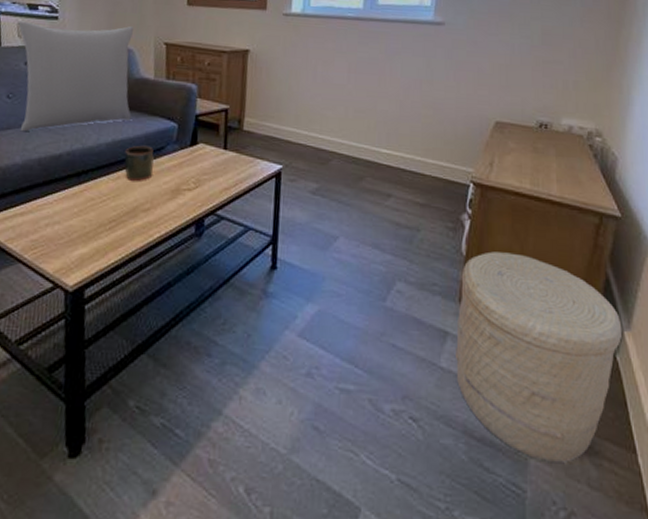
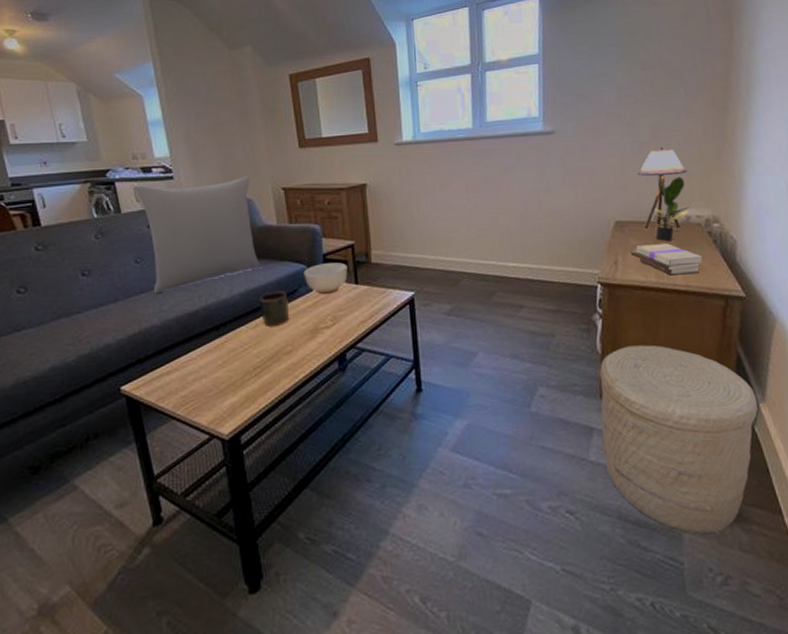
bowl: none [173,123,219,156] -> present [303,262,348,295]
books: none [508,149,581,186] -> present [631,243,703,276]
table lamp: none [523,53,575,140] -> present [637,147,687,231]
potted plant: none [534,80,574,149] -> present [654,175,691,241]

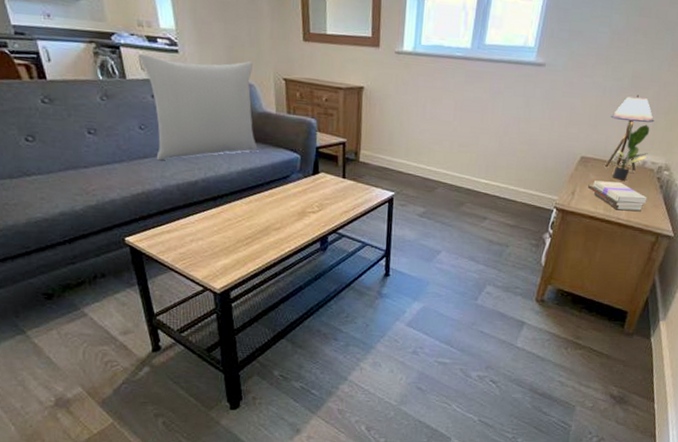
mug: present [259,290,290,326] -> none [254,173,282,205]
bowl: present [303,262,348,295] -> none [297,155,337,184]
woven basket: present [599,345,759,534] -> none [528,263,660,408]

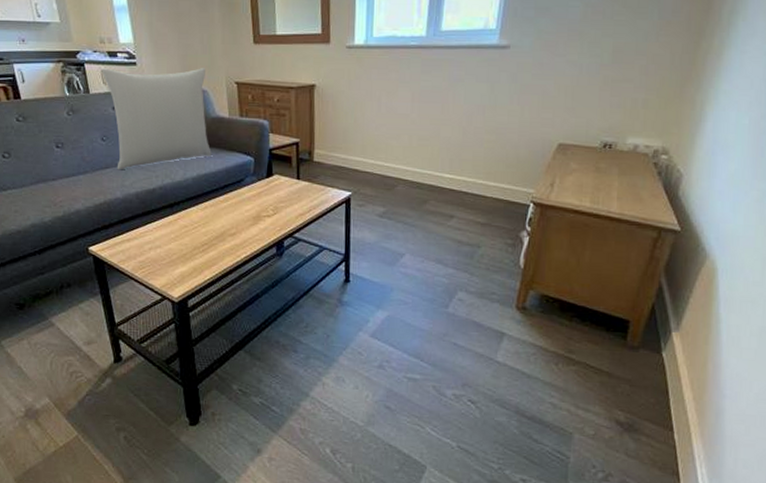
books: present [588,180,648,211] -> none [569,169,643,203]
table lamp: present [605,95,655,173] -> none [587,71,644,159]
potted plant: present [612,120,650,181] -> none [597,100,640,168]

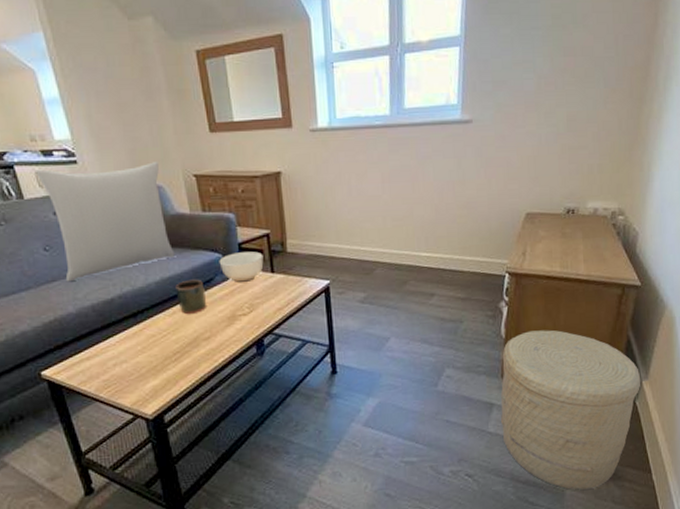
mug: none [209,178,236,210] -> present [175,279,207,314]
bowl: none [250,157,291,187] -> present [219,251,264,283]
woven basket: none [511,264,671,437] -> present [501,330,641,490]

